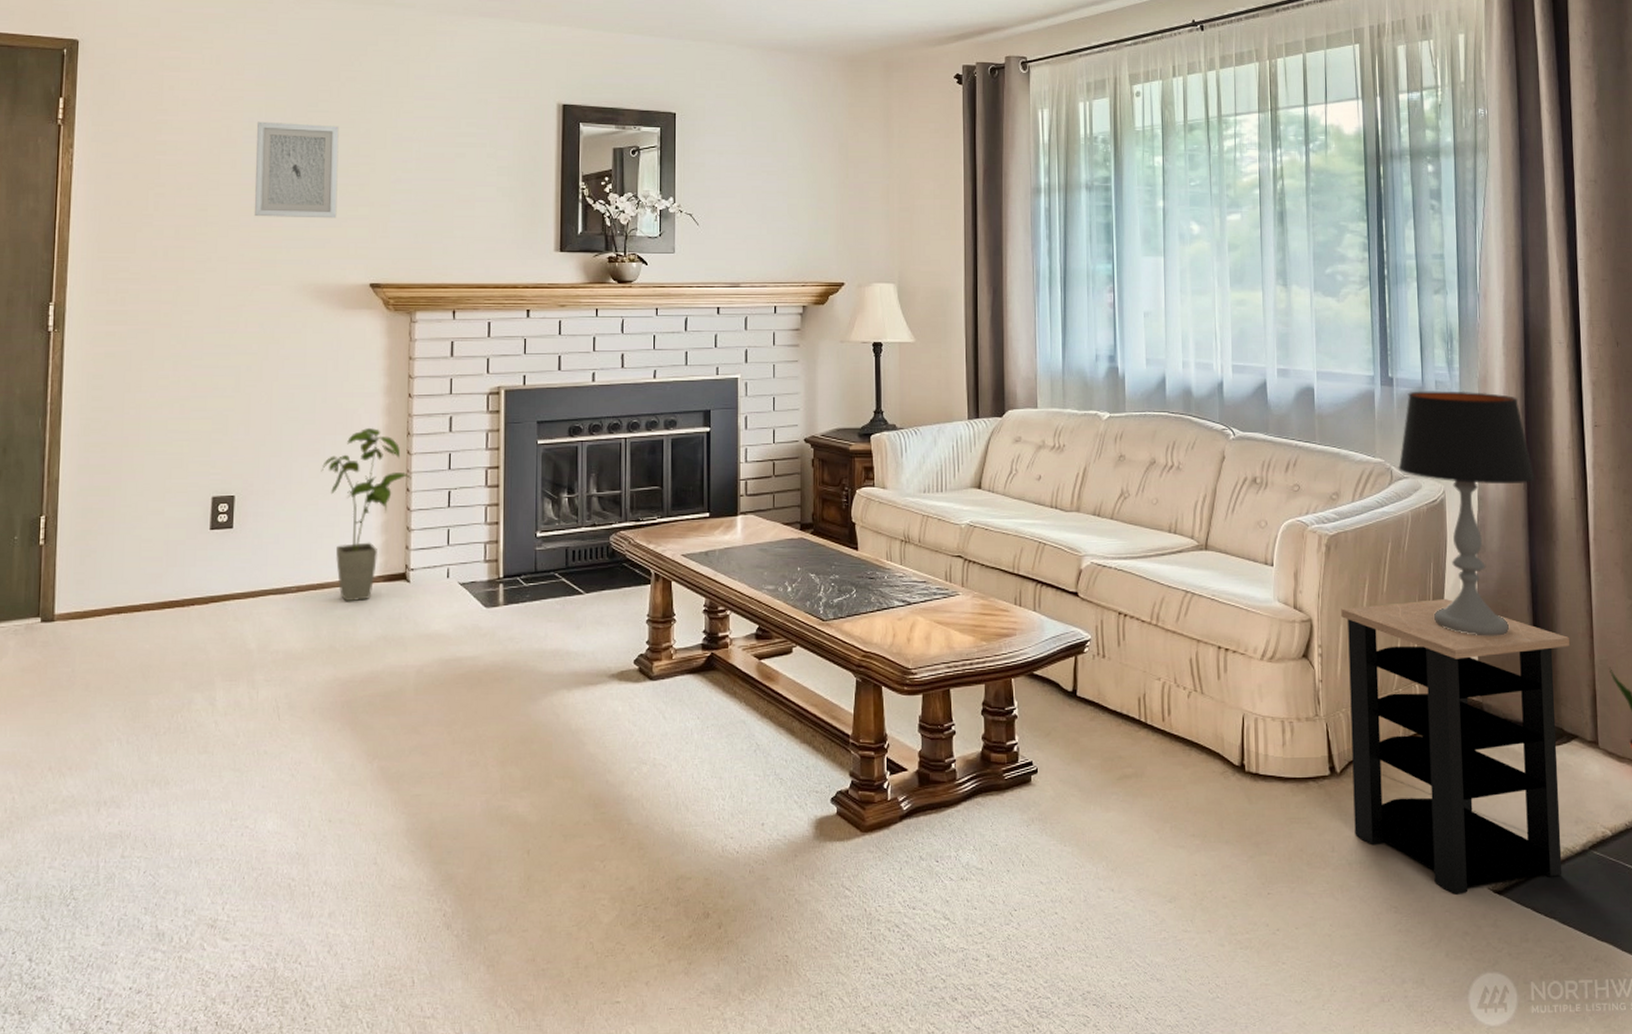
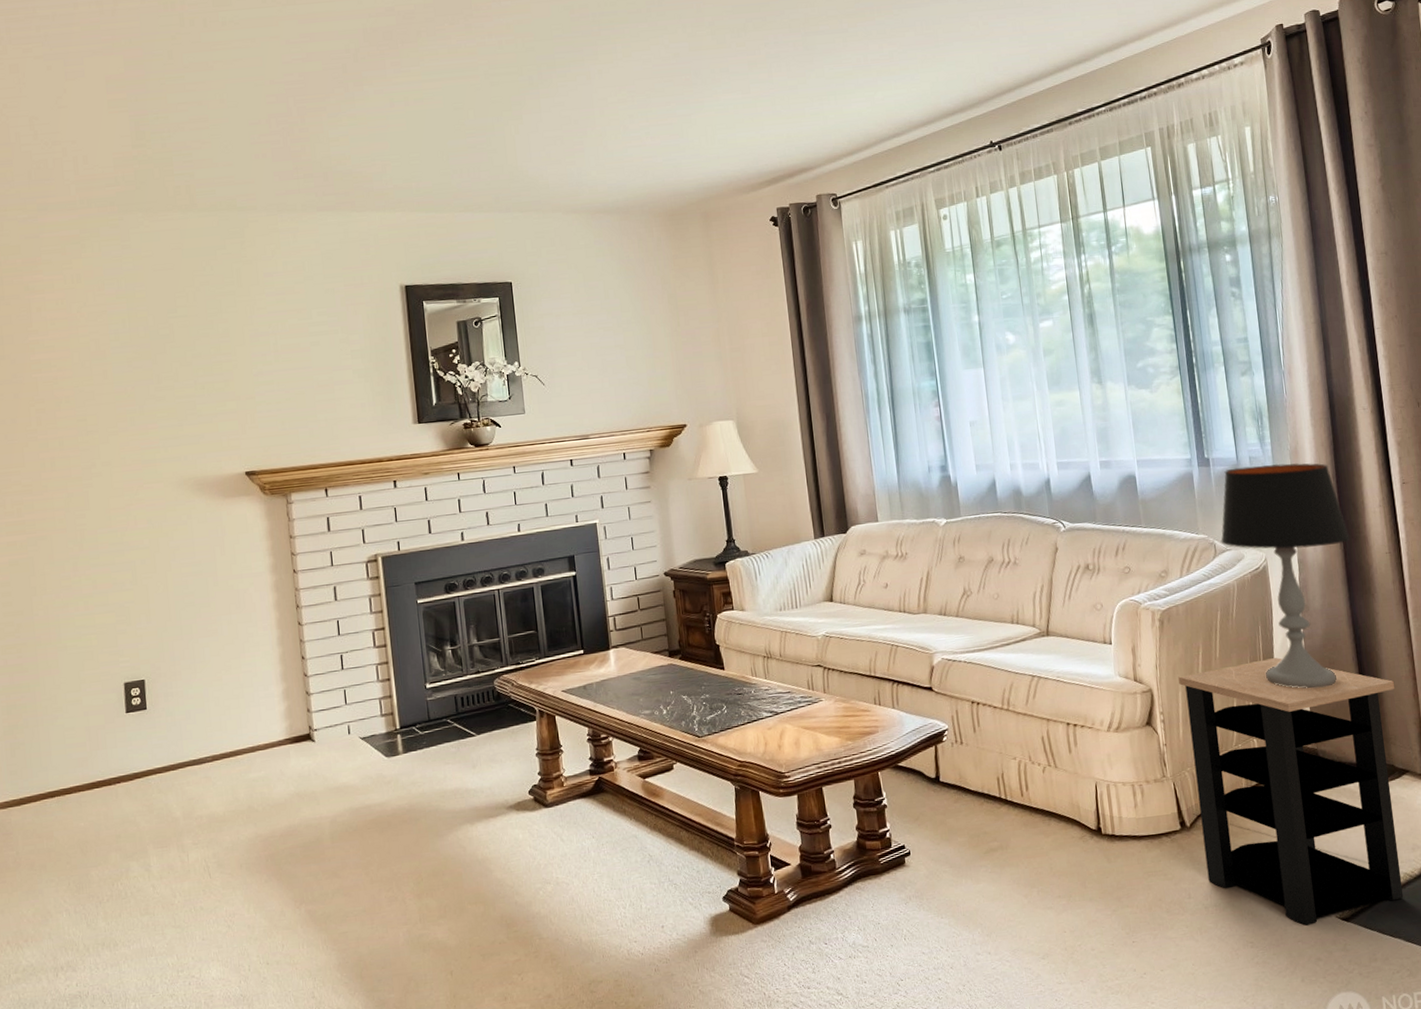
wall art: present [254,121,339,219] -> none [122,328,207,422]
house plant: present [321,427,411,602] -> none [221,604,305,766]

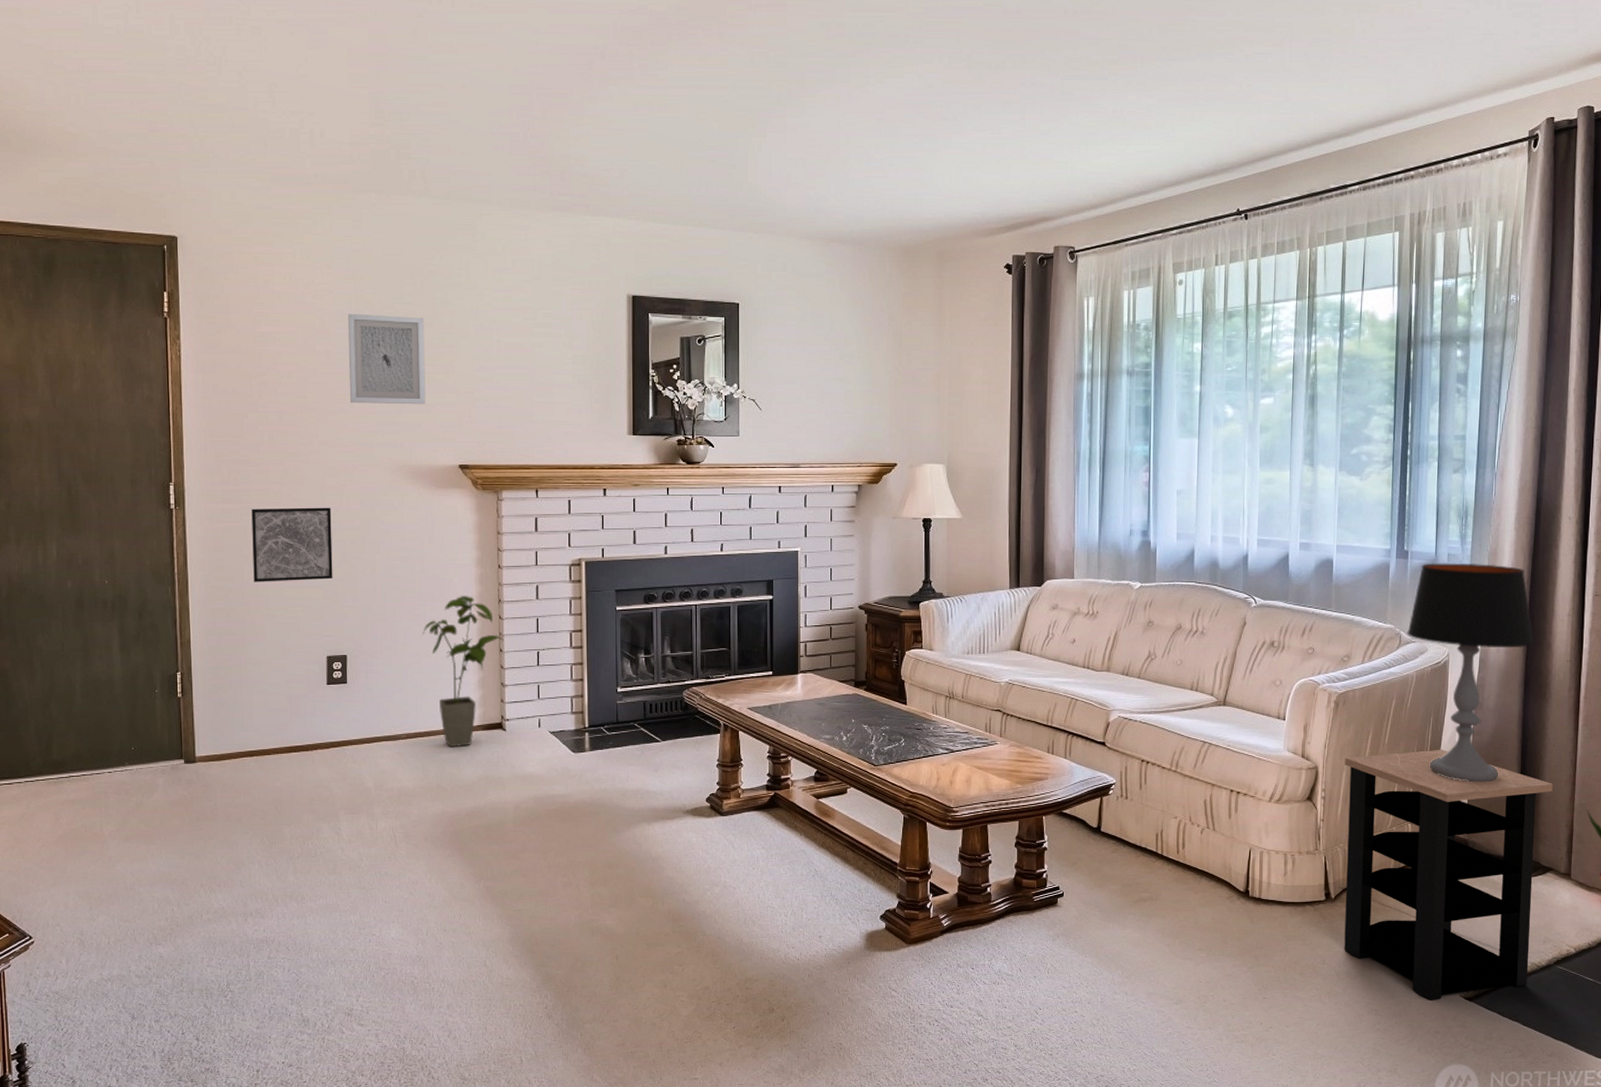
wall art: none [37,529,125,614] -> present [251,507,333,582]
wall art: none [122,328,207,422] -> present [347,313,426,405]
house plant: none [221,604,305,766] -> present [422,595,504,748]

